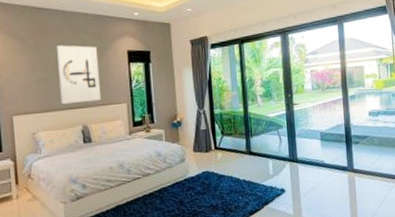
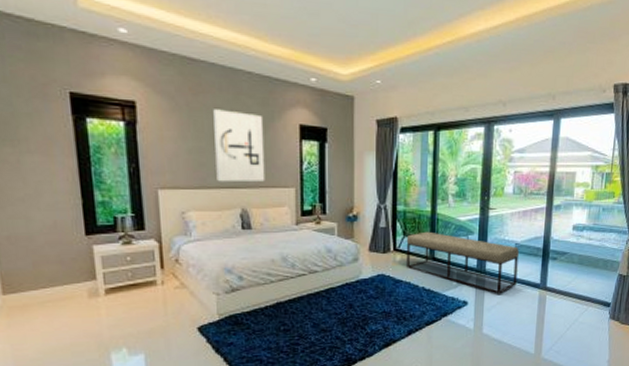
bench: none [224,129,327,180] -> present [406,231,519,294]

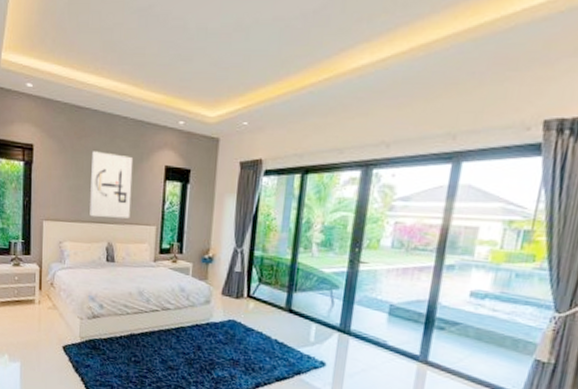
bench: present [406,231,519,294] -> none [260,280,394,360]

